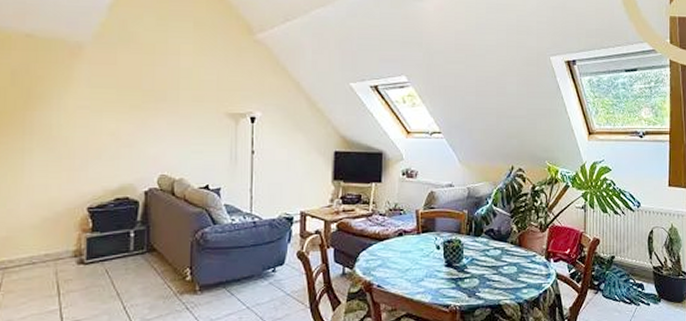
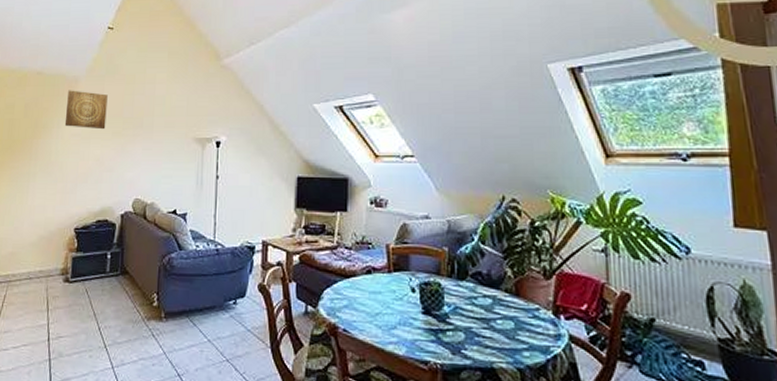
wall art: none [67,57,122,102] -> present [64,90,108,130]

